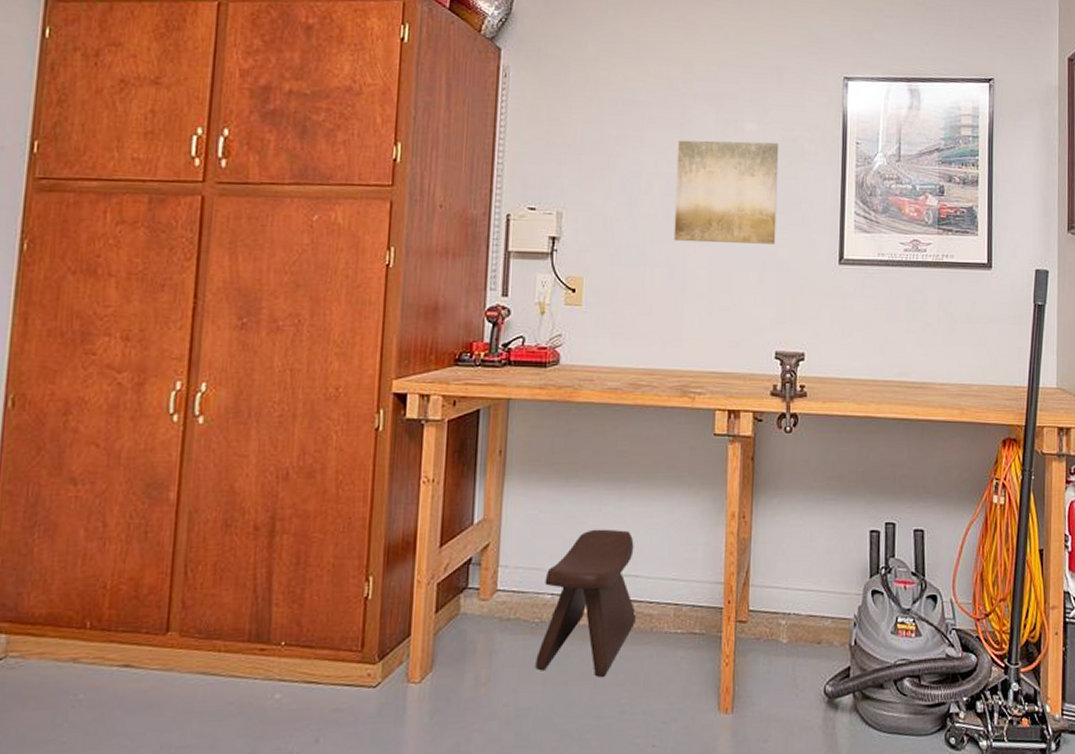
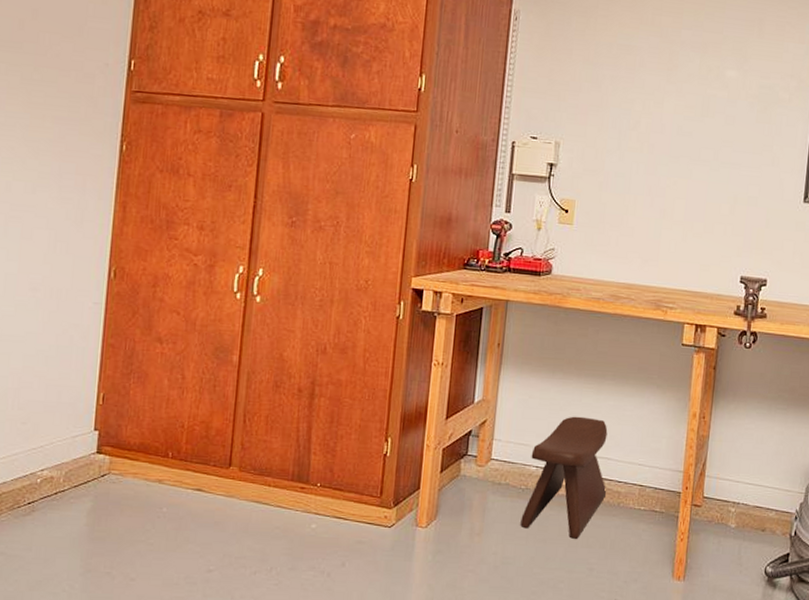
wall art: present [673,140,779,244] -> none [656,82,756,181]

